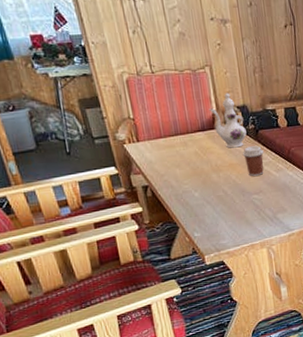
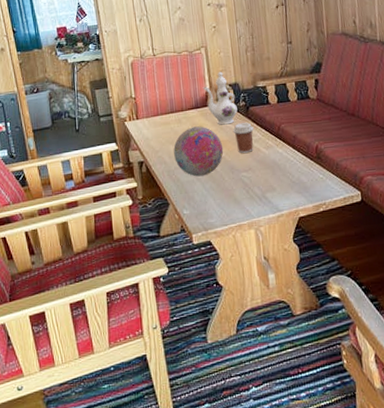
decorative ball: none [180,149,234,200] -> present [173,126,224,177]

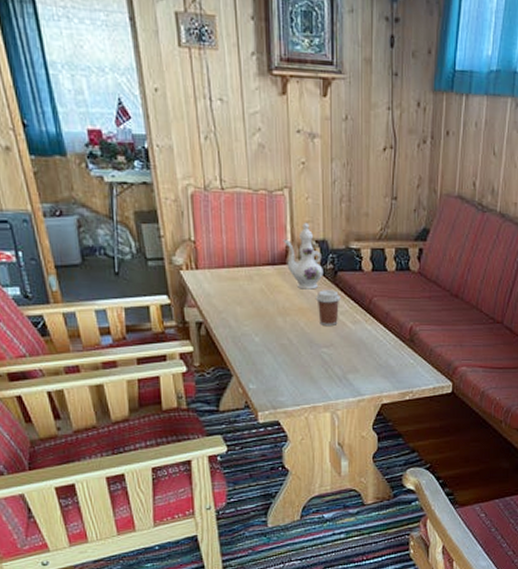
decorative ball: present [173,126,224,177] -> none [241,287,302,347]

